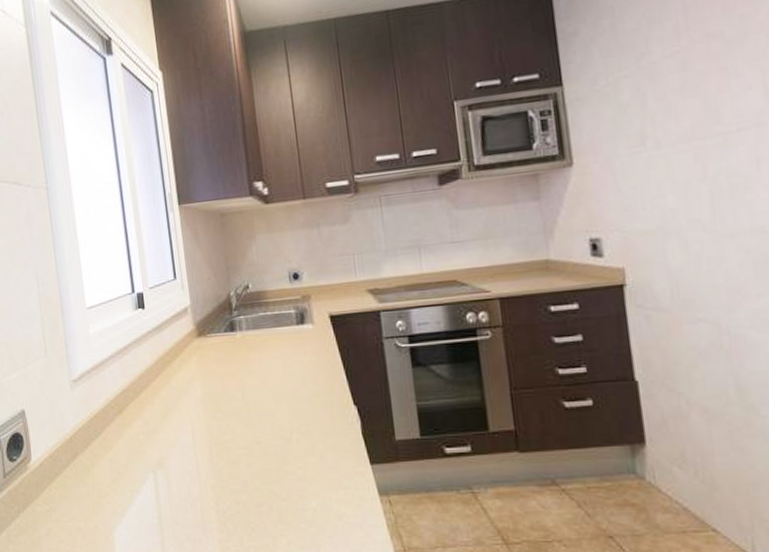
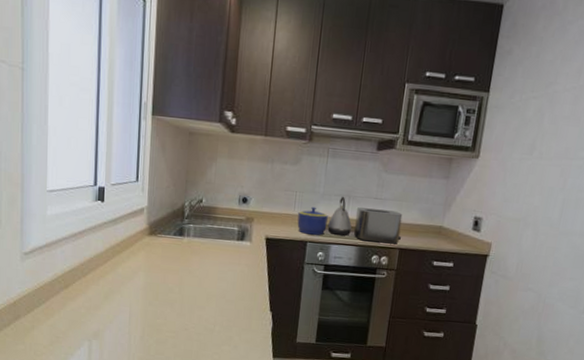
cooking pot: none [360,267,400,302] -> present [297,206,329,235]
kettle: none [399,248,432,296] -> present [327,196,352,236]
toaster: none [431,252,499,298] -> present [353,207,403,244]

